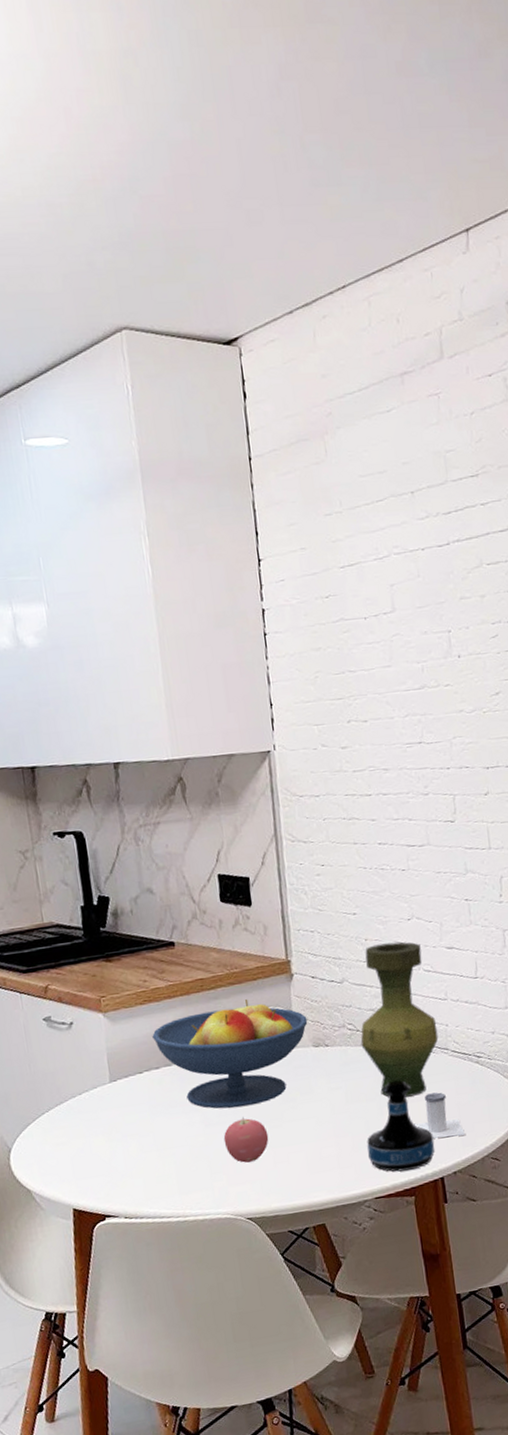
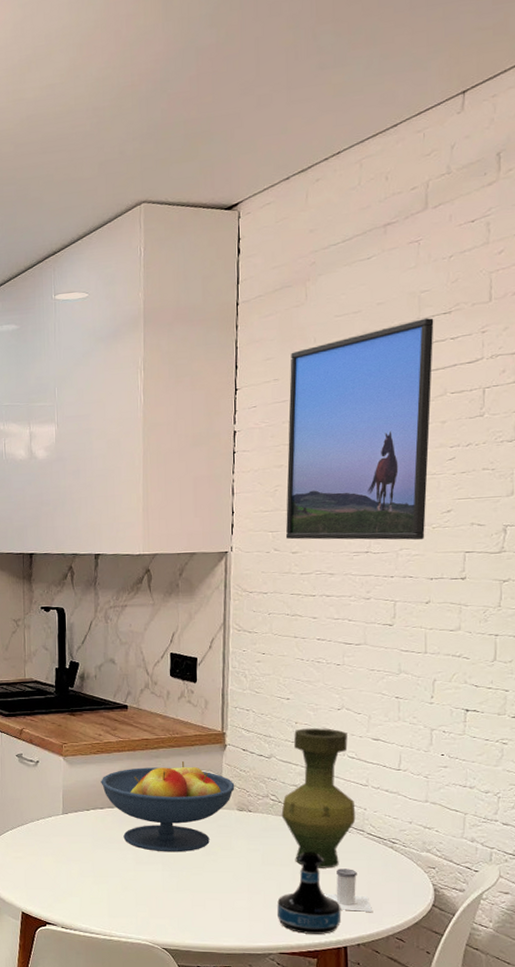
apple: present [223,1116,269,1163] -> none [150,860,189,900]
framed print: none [316,481,477,733] -> present [285,318,434,540]

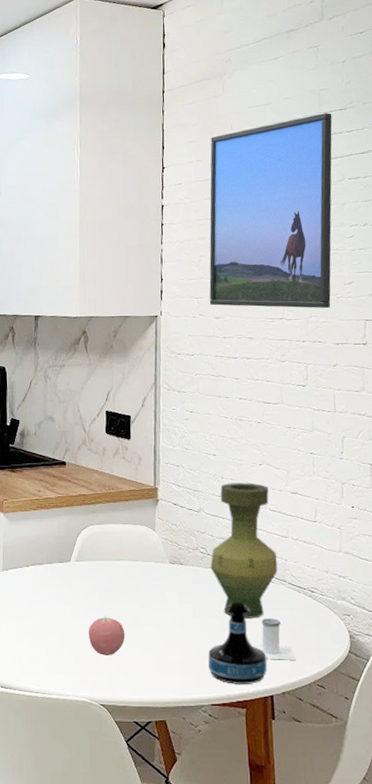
fruit bowl: present [101,761,235,852] -> none [40,516,167,607]
apple: none [150,860,189,900] -> present [88,615,125,655]

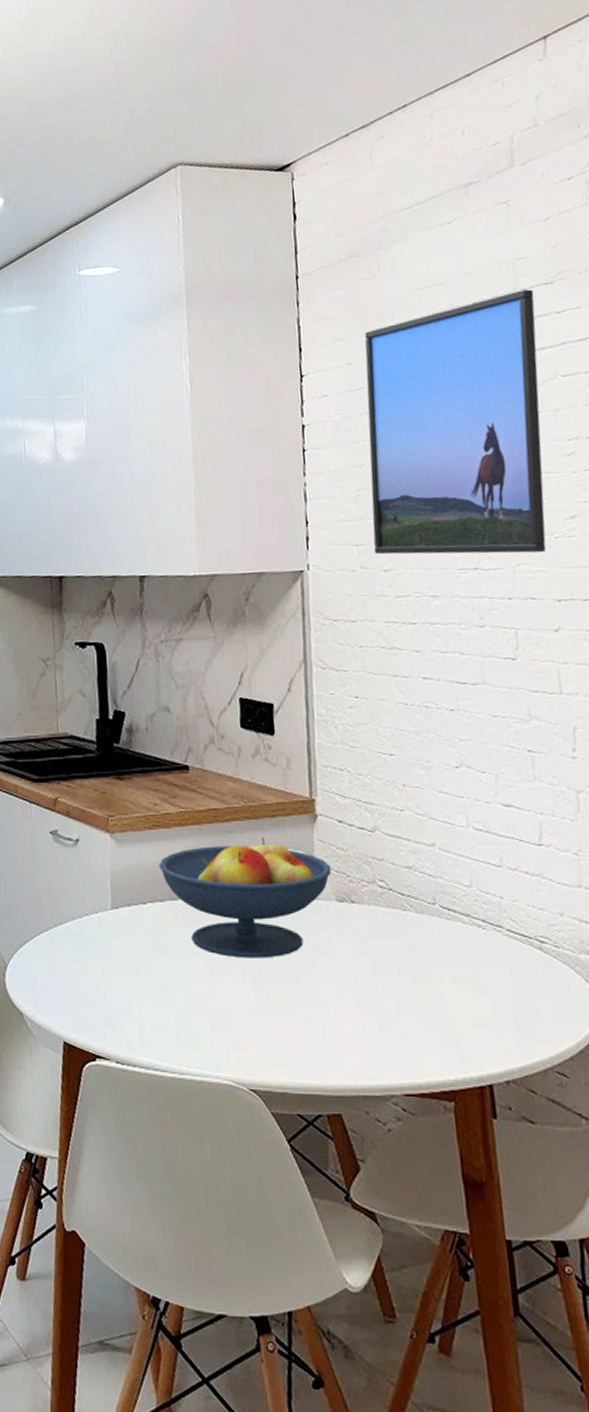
fruit bowl: none [40,516,167,607] -> present [159,837,332,958]
apple: present [88,615,125,655] -> none [229,969,280,1024]
tequila bottle: present [208,602,268,684] -> none [396,955,483,1068]
vase: present [210,483,278,619] -> none [393,792,490,978]
salt shaker: present [250,618,295,660] -> none [456,978,522,1036]

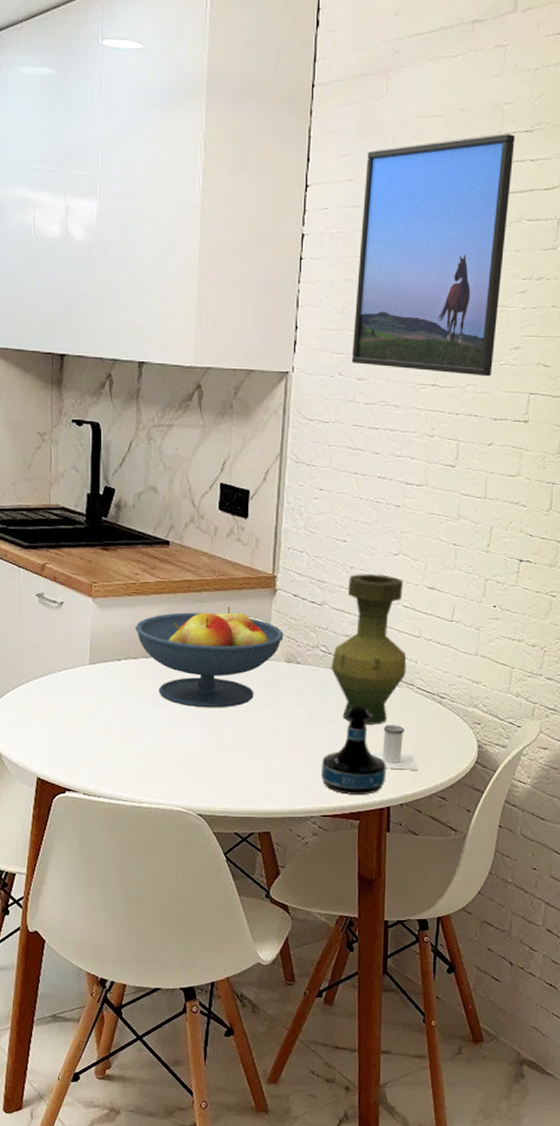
vase: none [393,792,490,978] -> present [331,574,407,725]
tequila bottle: none [396,955,483,1068] -> present [322,707,387,795]
salt shaker: none [456,978,522,1036] -> present [369,725,417,770]

